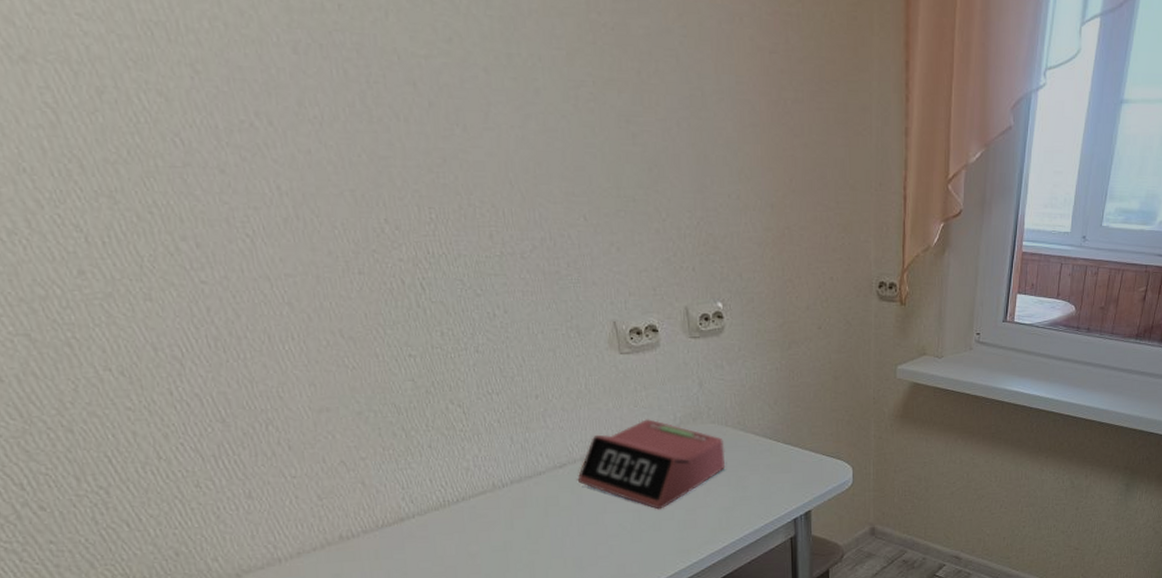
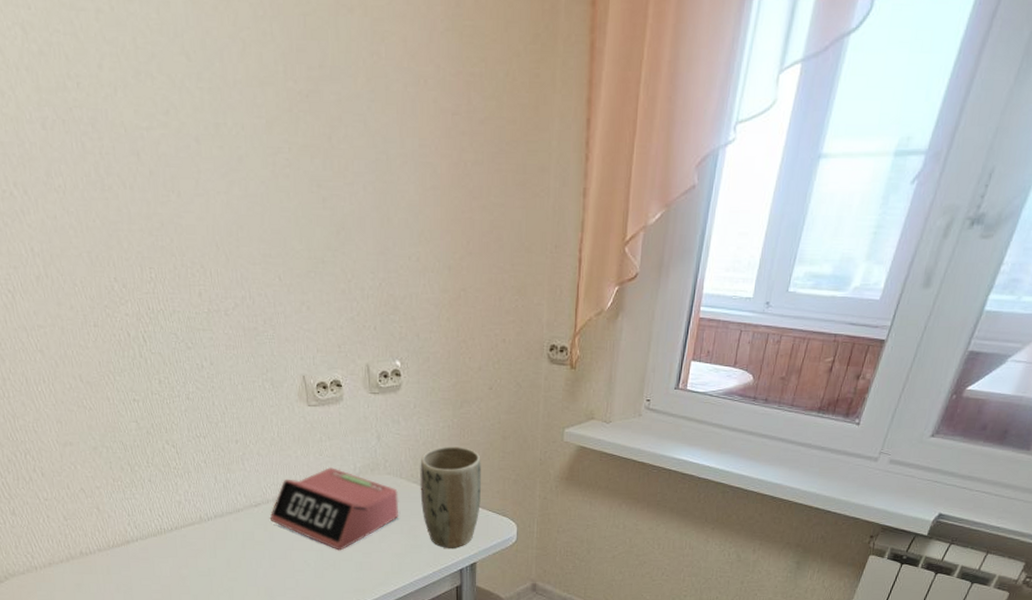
plant pot: none [747,389,814,498] -> present [420,446,482,548]

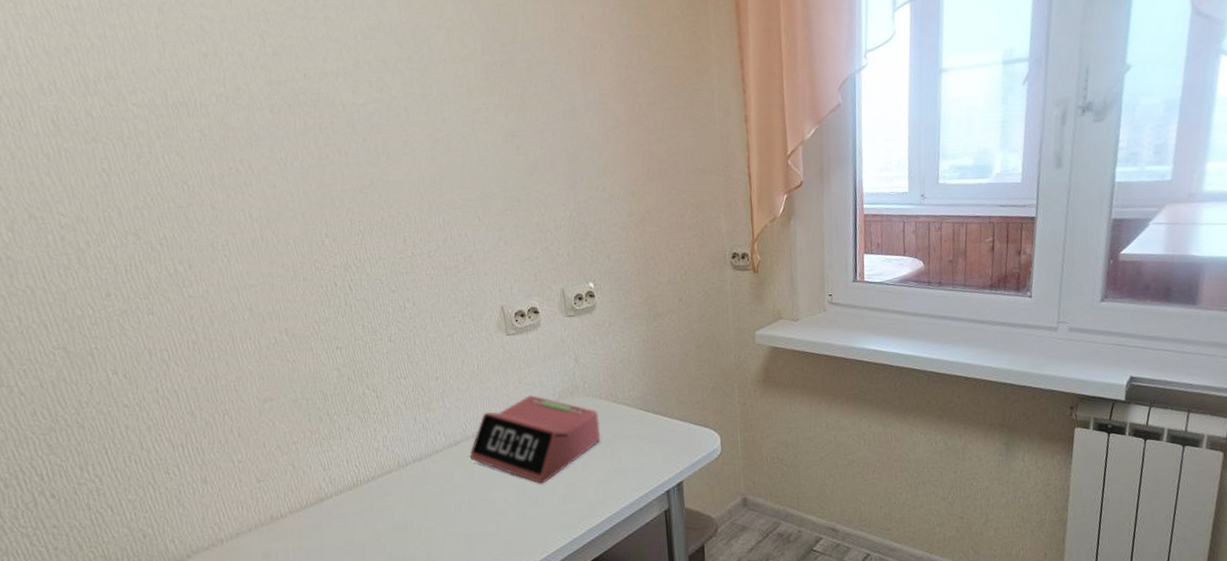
plant pot: present [420,446,482,548] -> none [618,360,682,469]

